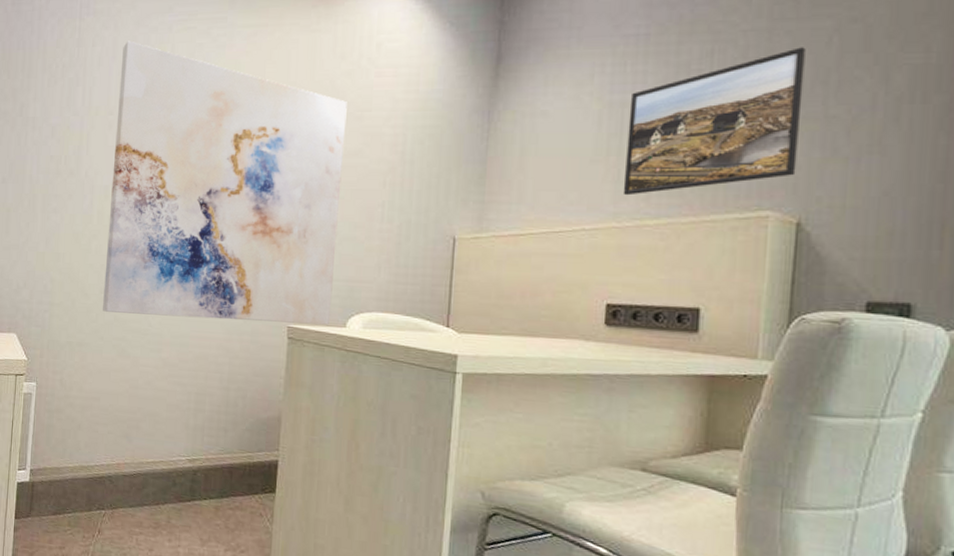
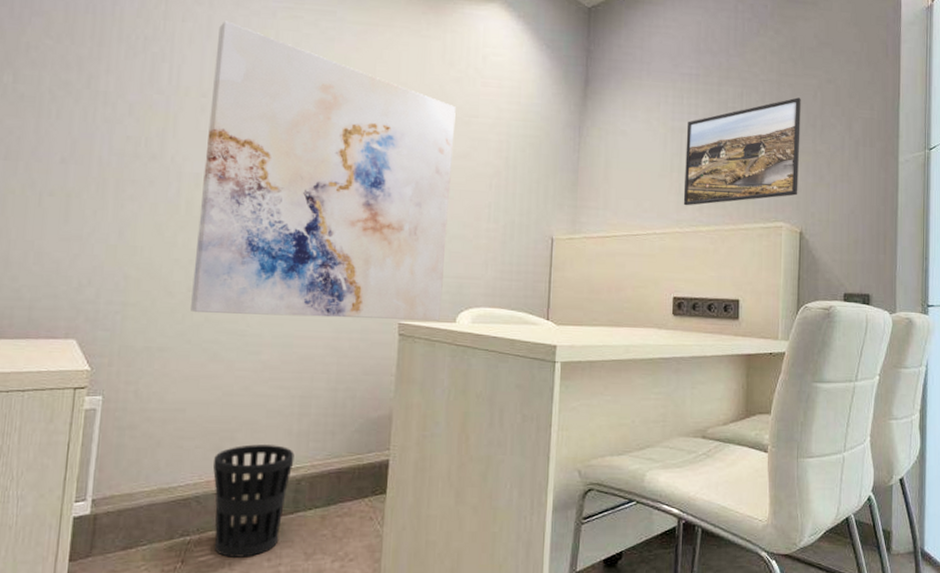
wastebasket: none [123,434,191,536] -> present [213,444,295,557]

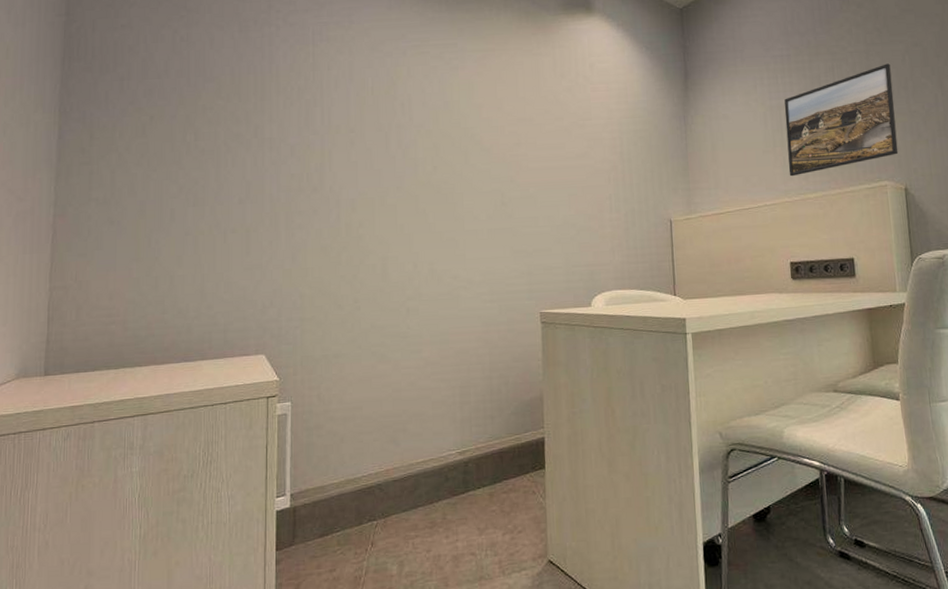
wall art: present [191,20,456,321] -> none [357,64,577,320]
wastebasket: present [213,444,295,557] -> none [391,432,460,537]

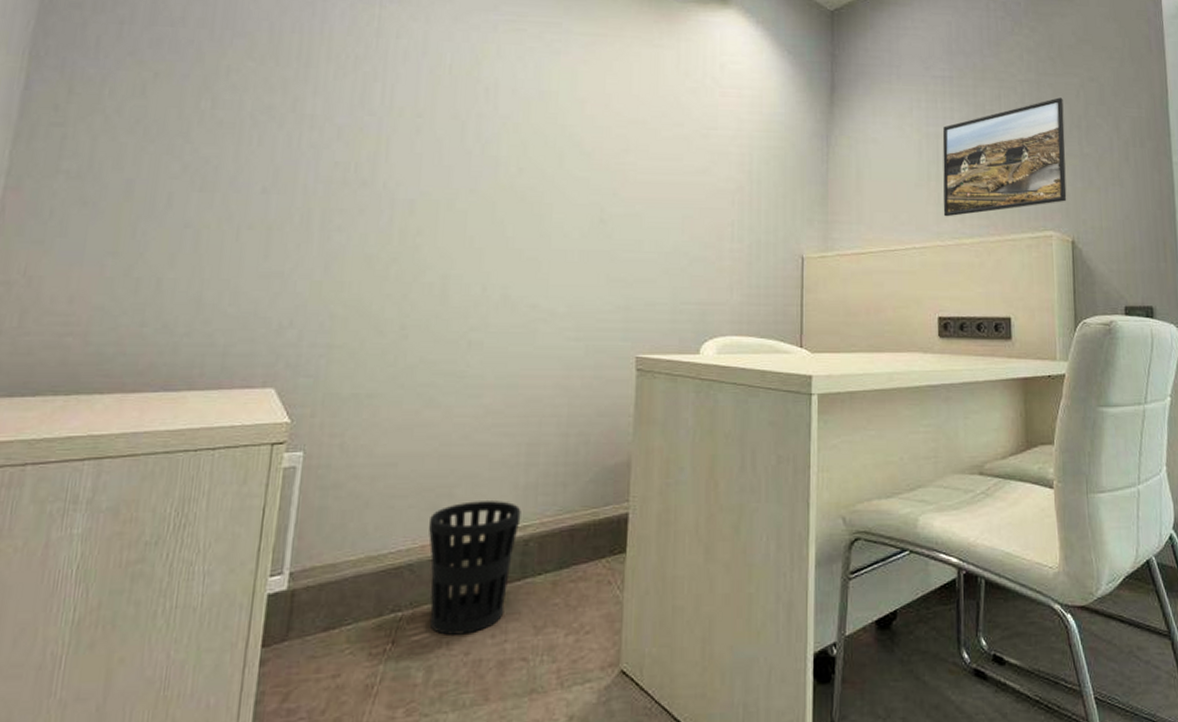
wastebasket: none [391,432,460,537] -> present [429,501,521,635]

